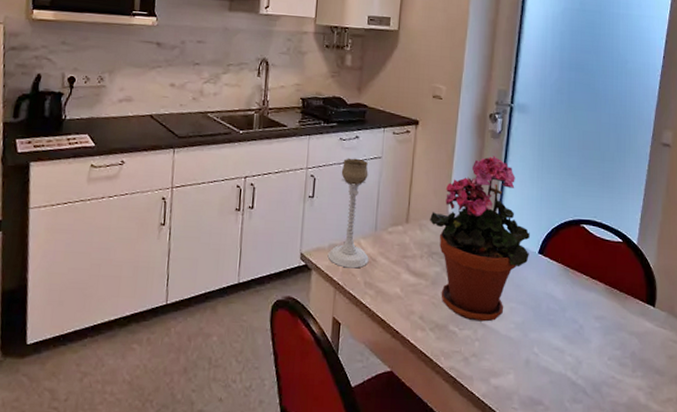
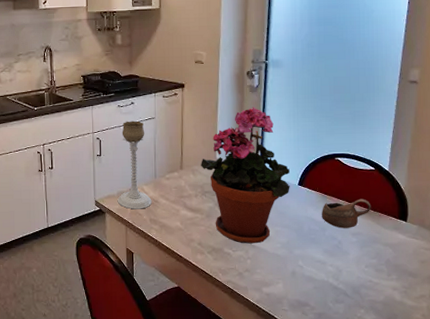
cup: none [563,275,617,310] -> present [322,198,371,228]

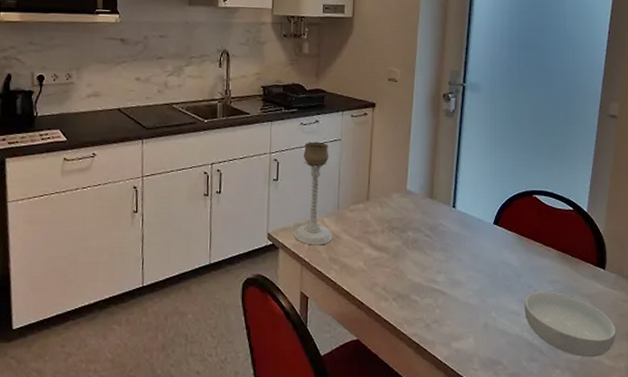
potted plant: present [201,107,290,244] -> none [389,133,485,290]
cup: present [322,198,371,228] -> none [518,242,569,275]
cereal bowl: none [329,242,418,299] -> present [524,291,616,358]

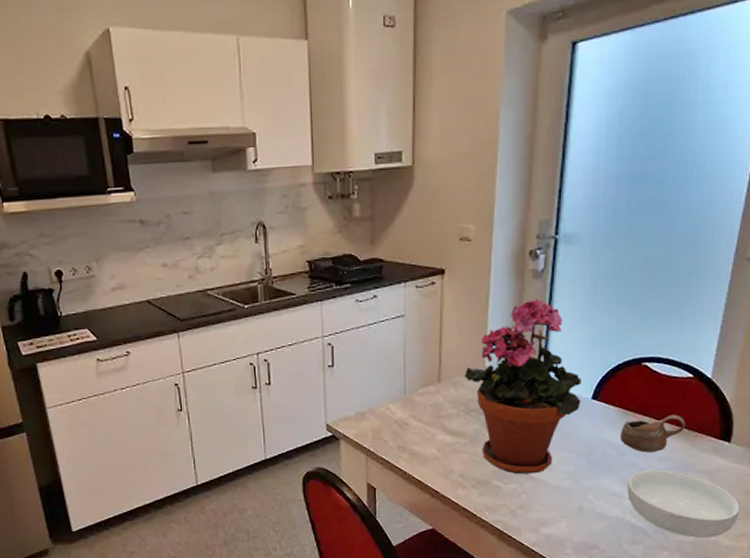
candle holder: present [293,141,333,246] -> none [355,319,400,434]
potted plant: none [389,133,485,290] -> present [465,298,581,475]
cup: none [518,242,569,275] -> present [620,414,686,453]

